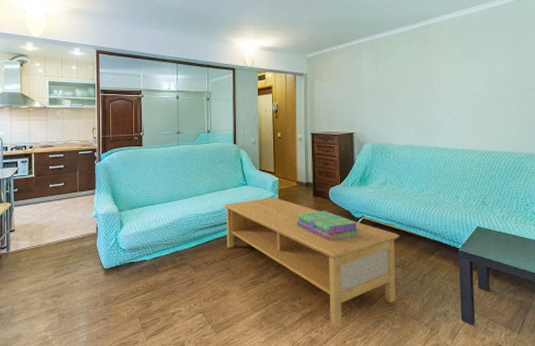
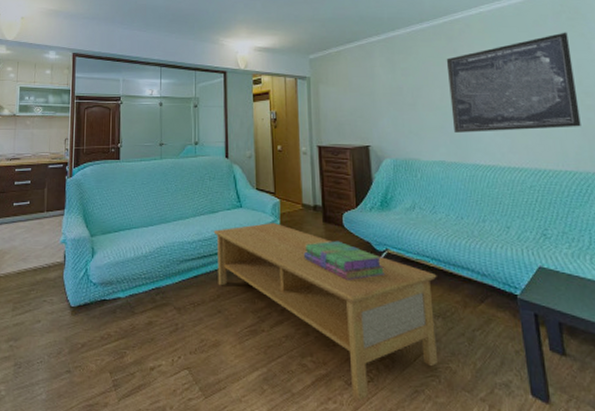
wall art: none [420,36,521,121] -> present [446,32,581,132]

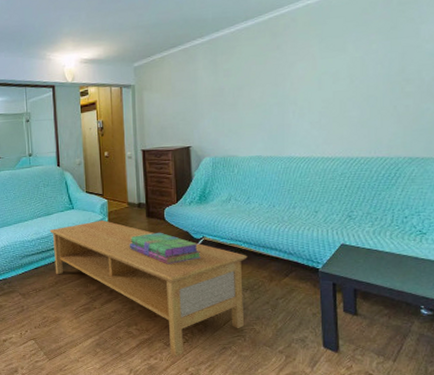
wall art: present [446,32,581,132] -> none [269,18,398,128]

